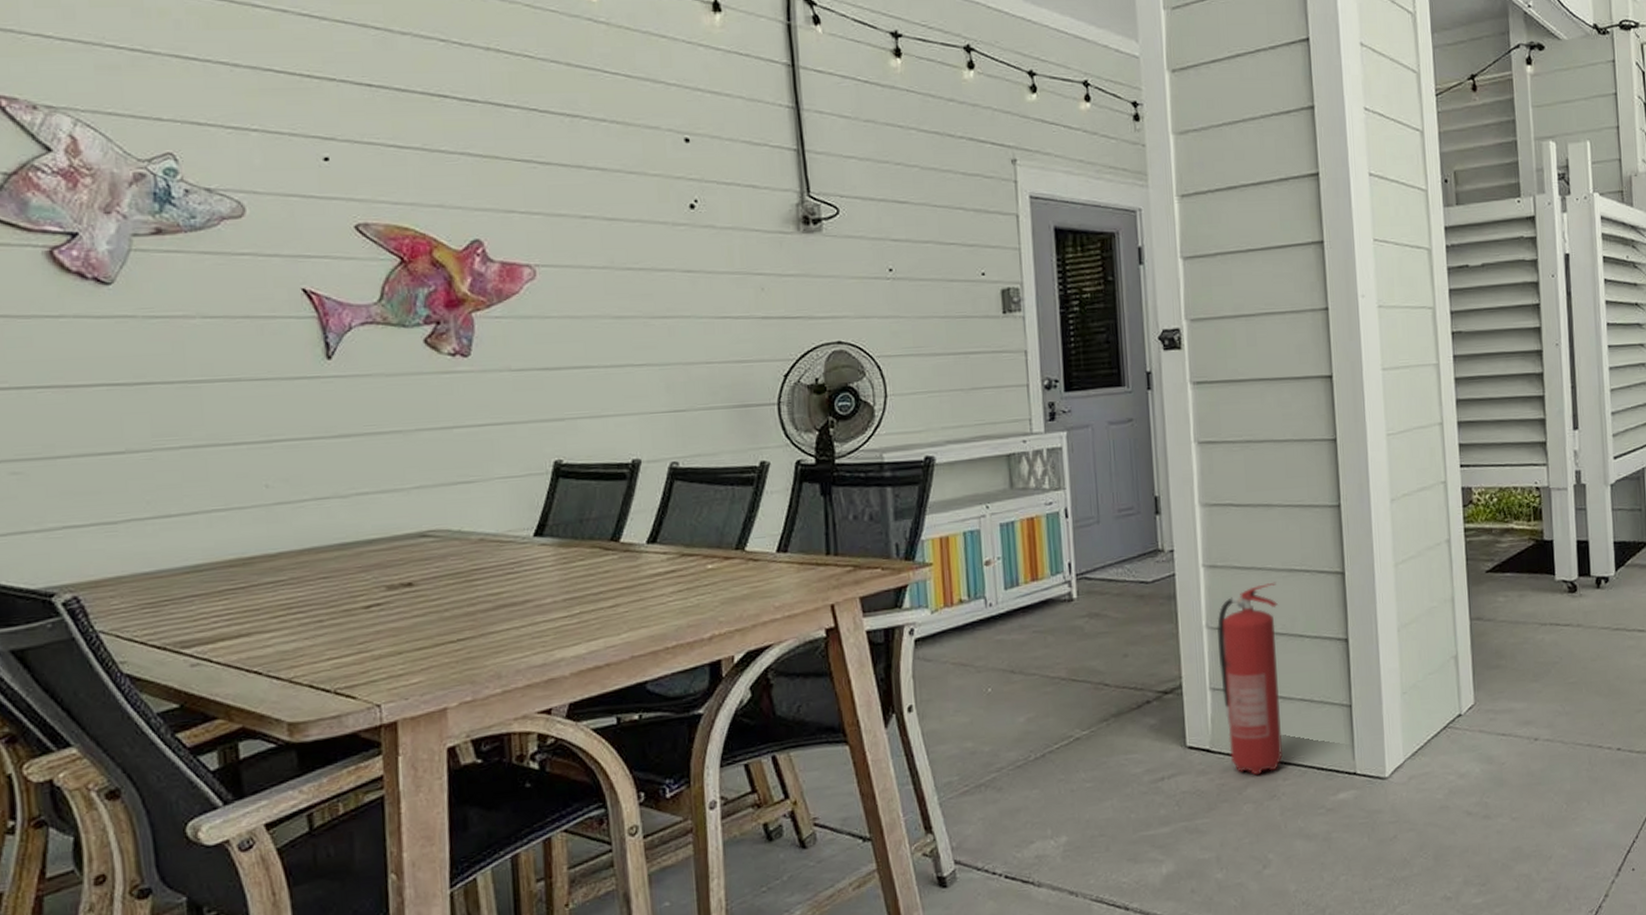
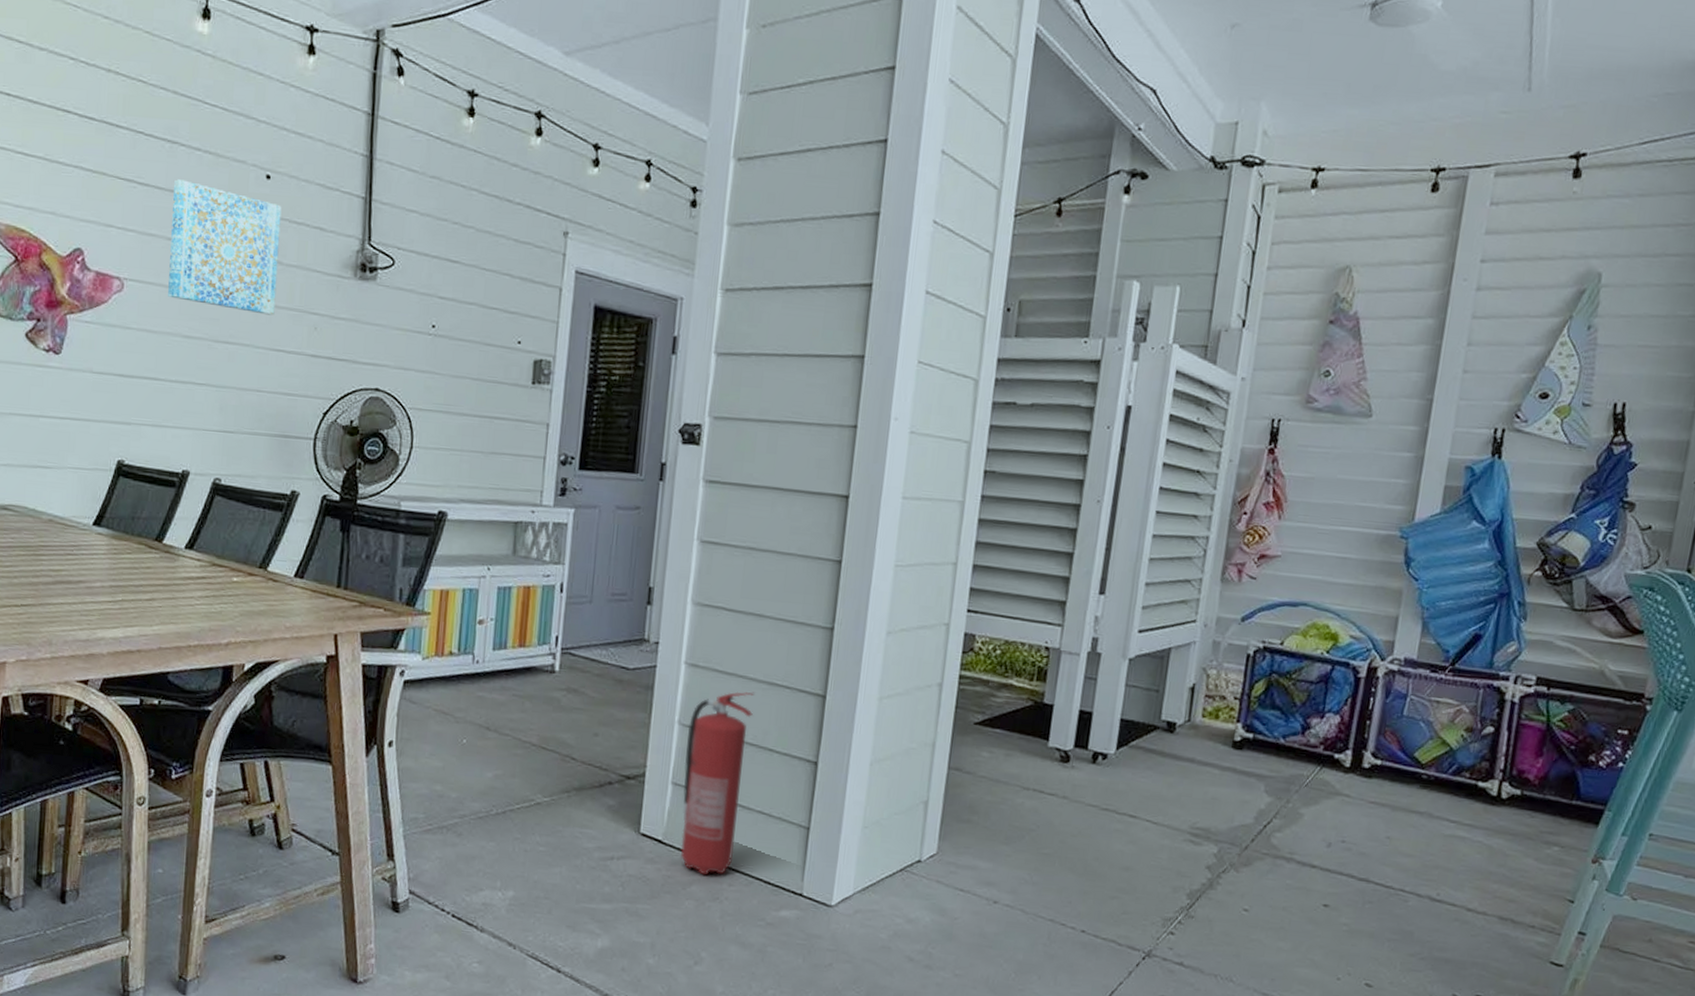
wall art: none [580,153,715,283] -> present [168,179,282,316]

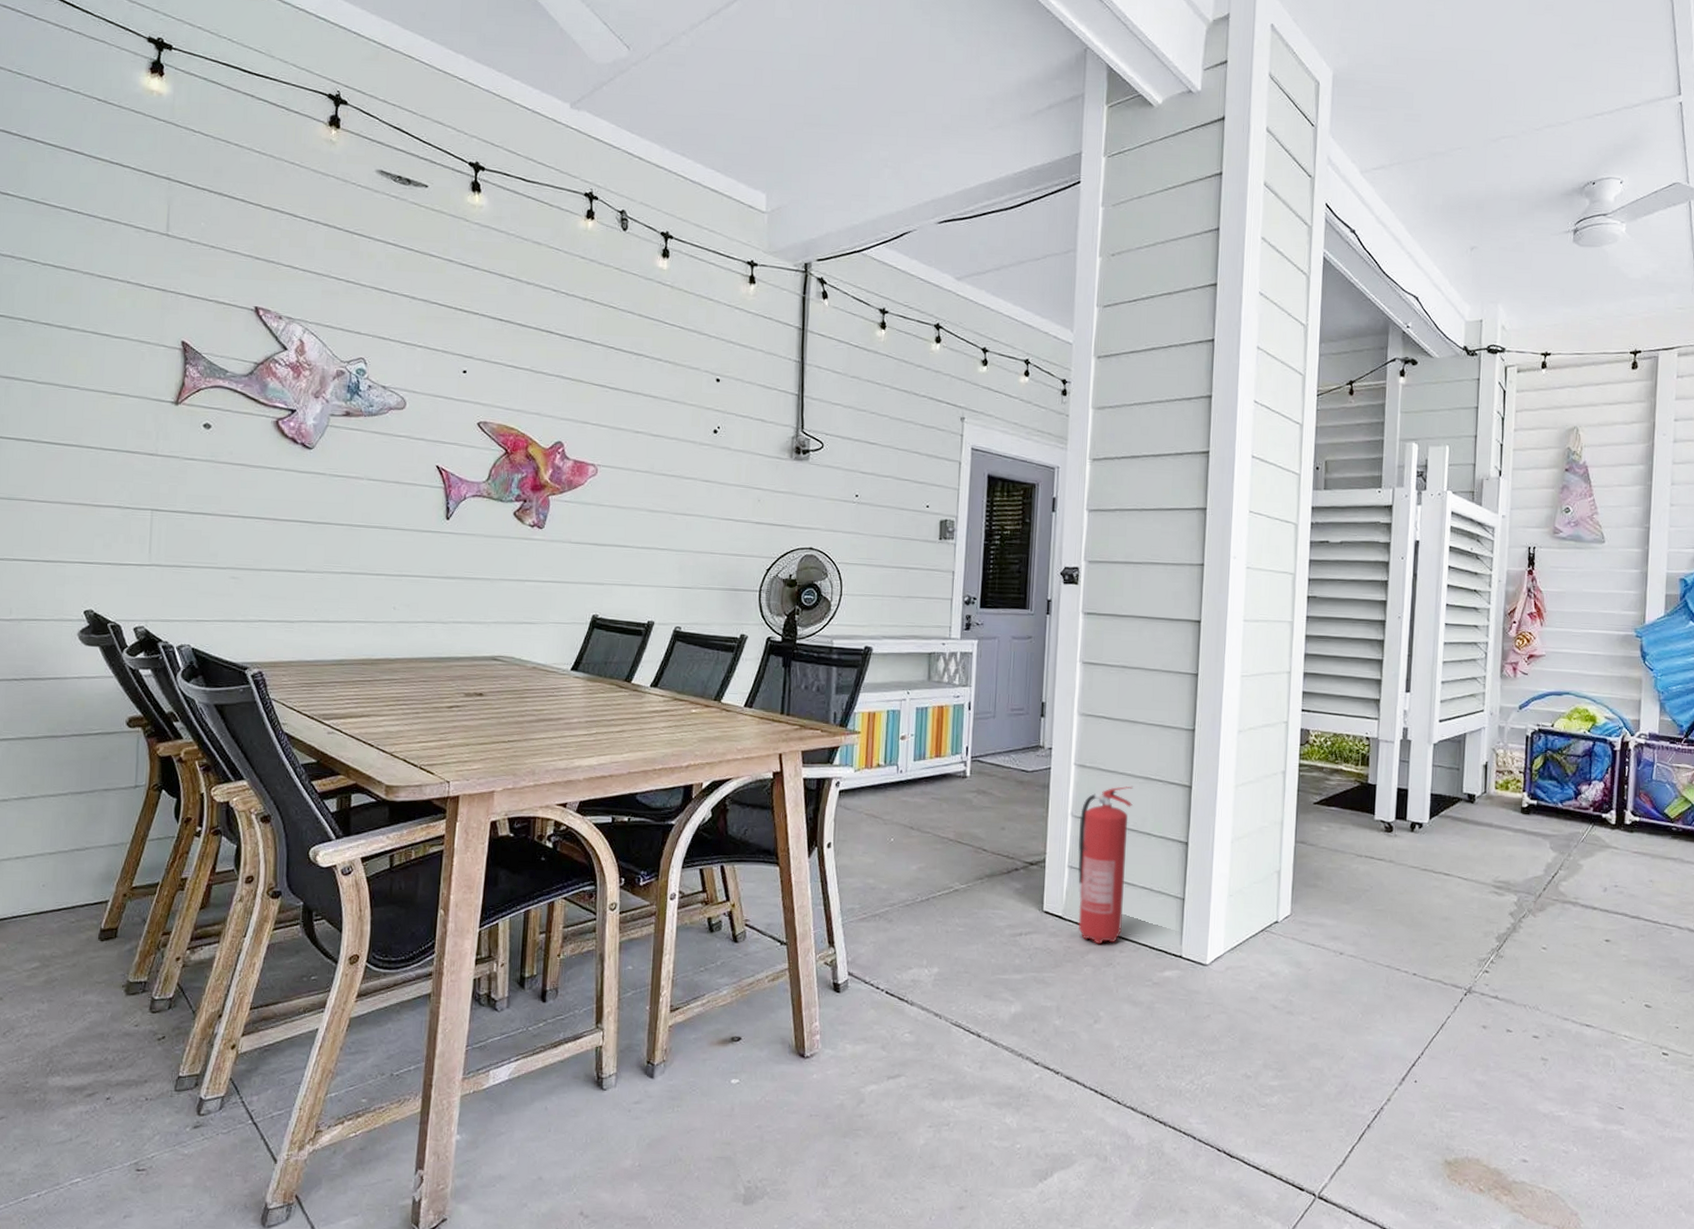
wall art: present [168,179,282,316] -> none [635,384,730,491]

